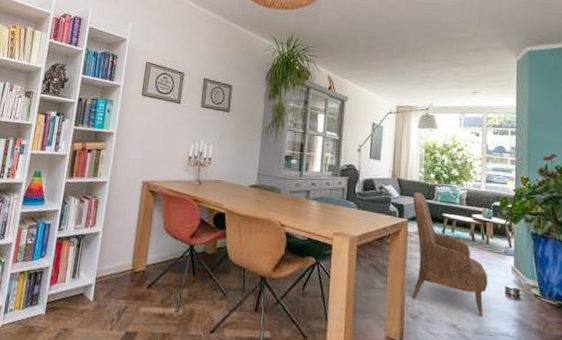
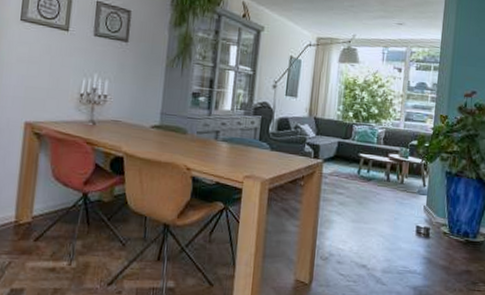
armchair: present [412,192,488,317] -> none [323,132,401,256]

